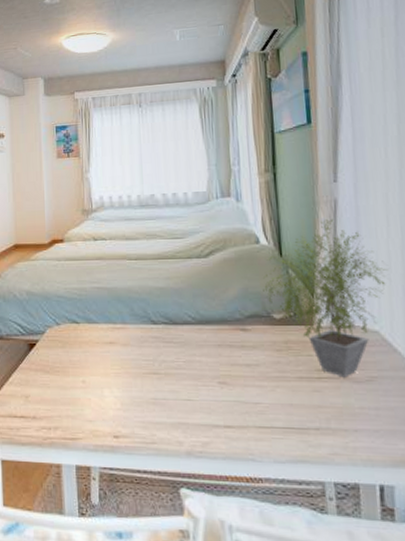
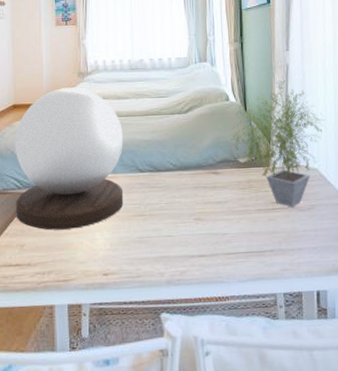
desk lamp: none [17,226,135,383] -> present [15,87,124,230]

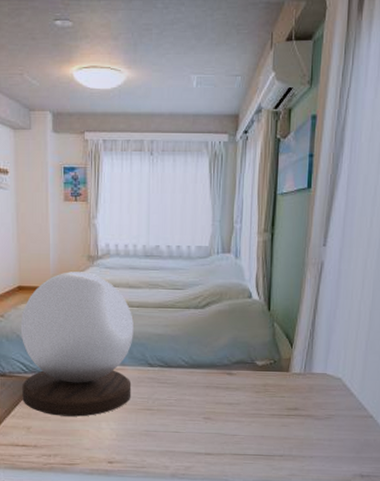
potted plant: present [231,80,325,208] -> none [250,280,357,415]

